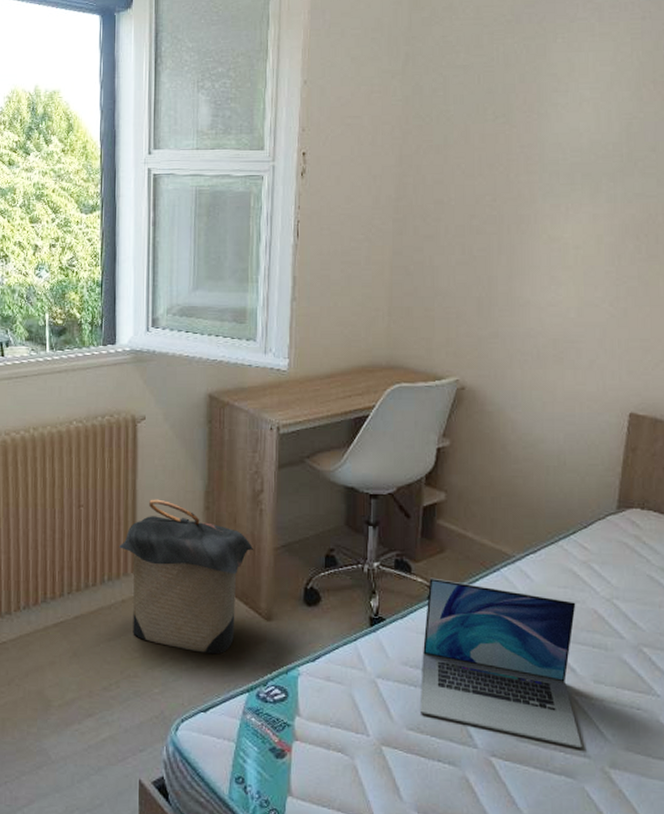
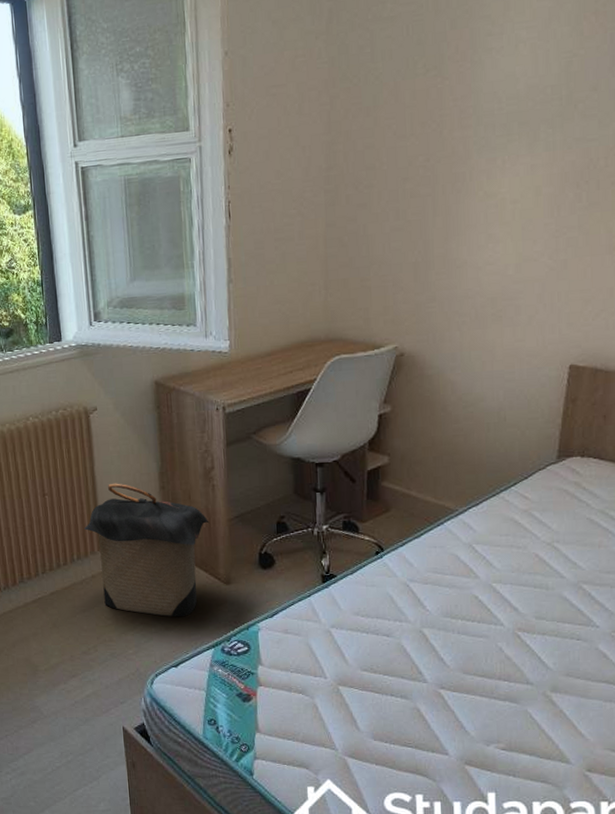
laptop: present [419,577,582,749] -> none [372,535,525,678]

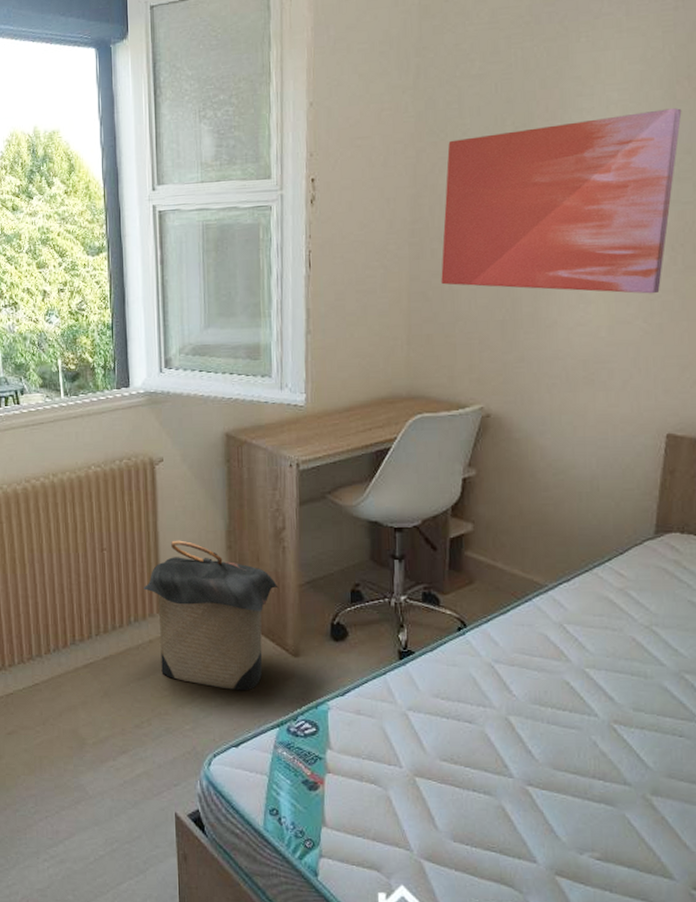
wall art: none [356,44,589,232] -> present [441,108,682,294]

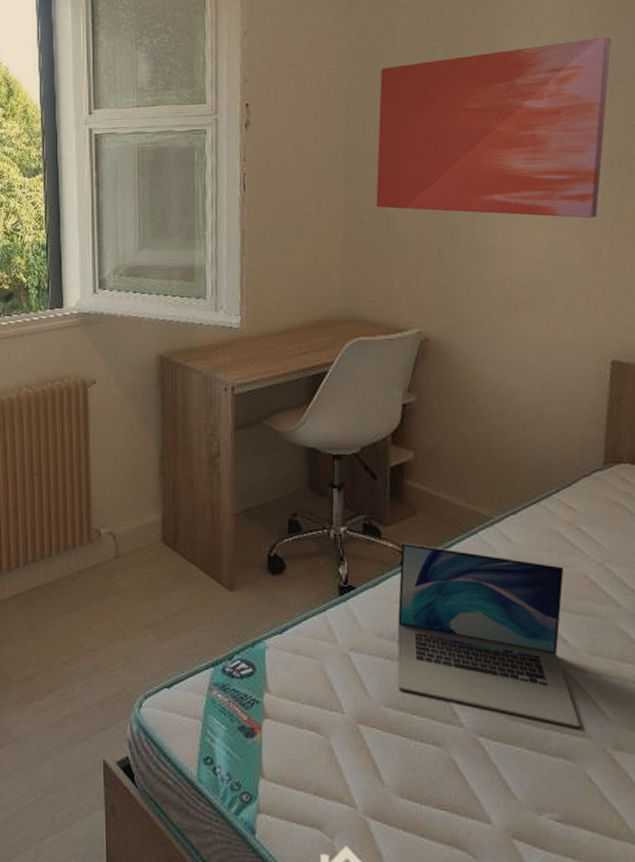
laundry hamper: present [144,540,279,691] -> none [74,465,213,627]
laptop: none [452,609,622,777] -> present [397,542,580,728]

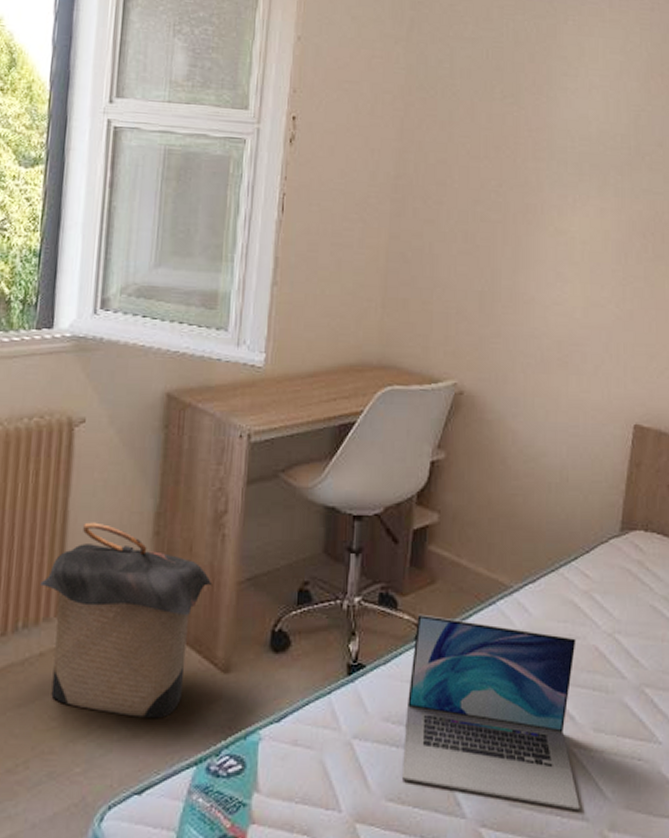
laundry hamper: none [74,465,213,627] -> present [40,522,213,719]
wall art: present [376,37,612,219] -> none [422,98,655,279]

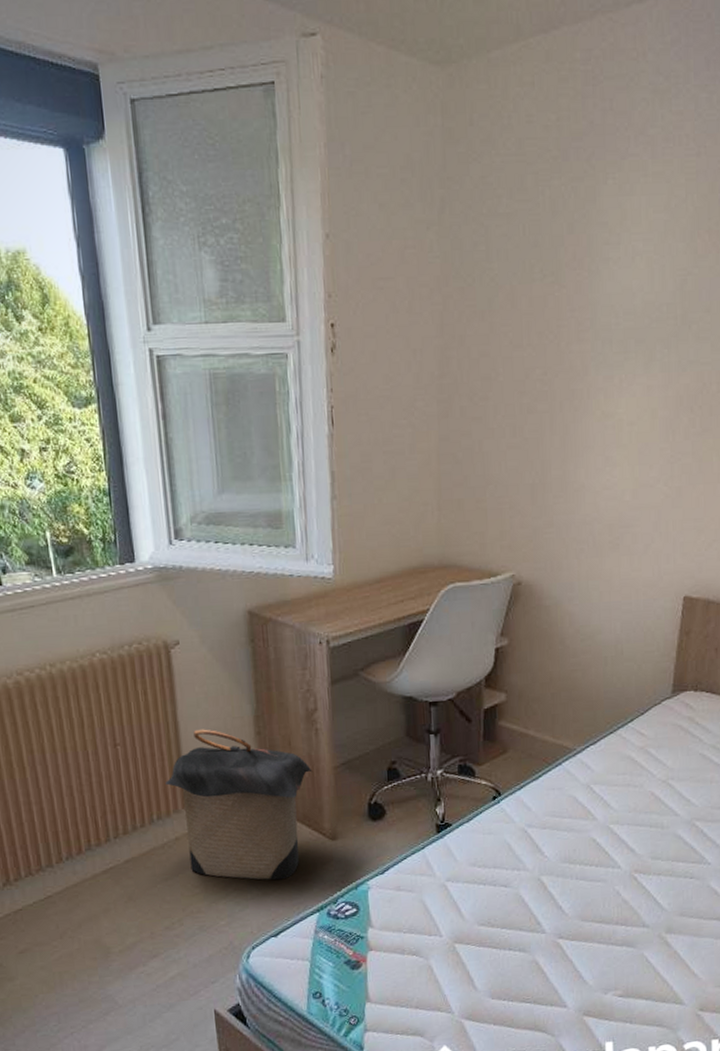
laptop: present [401,614,580,811] -> none [489,779,641,921]

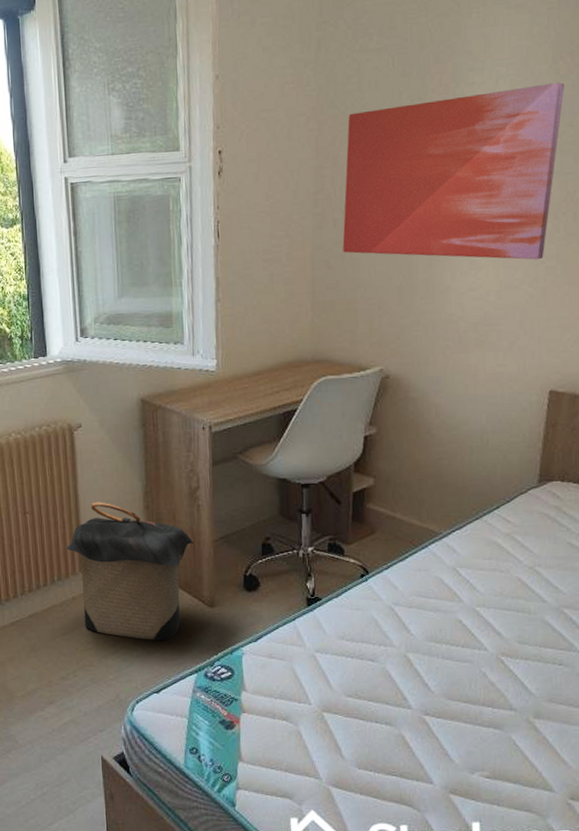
wall art: none [471,263,702,457] -> present [342,82,565,260]

